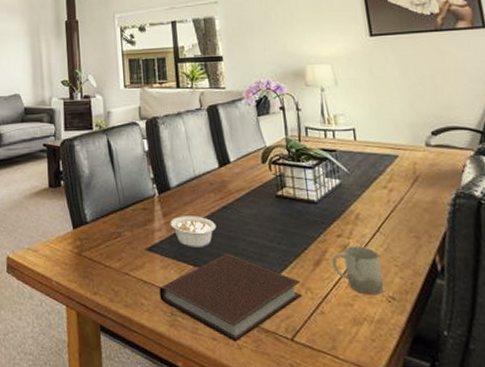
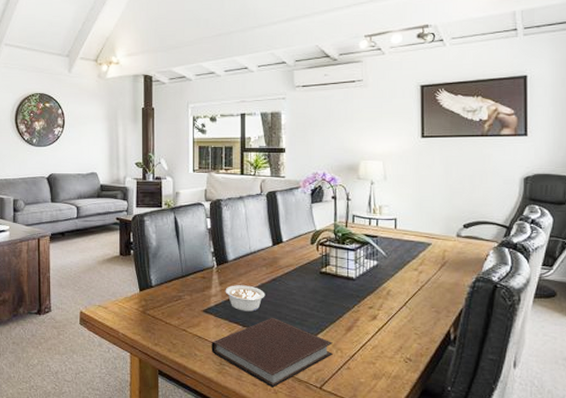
cup: present [331,245,384,295] -> none [362,316,403,357]

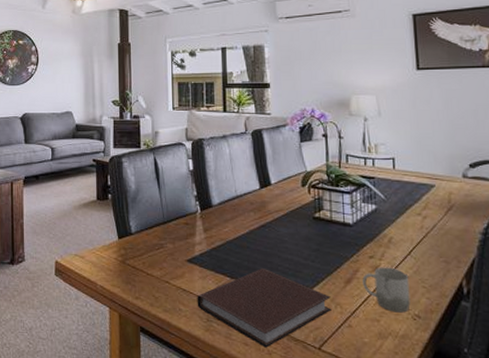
legume: present [225,285,265,312] -> none [210,232,254,261]
cup: none [362,316,403,357] -> present [362,267,411,313]

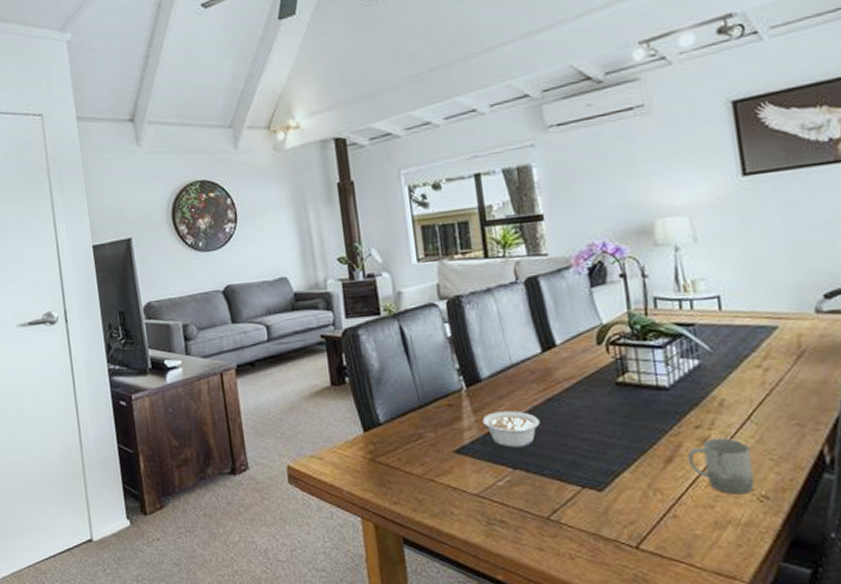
notebook: present [197,267,332,348] -> none [471,452,649,552]
legume: none [210,232,254,261] -> present [482,410,540,448]

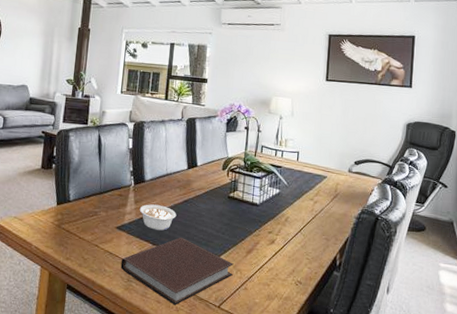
notebook: none [471,452,649,552] -> present [120,237,234,306]
cup: present [687,437,755,495] -> none [260,240,297,279]

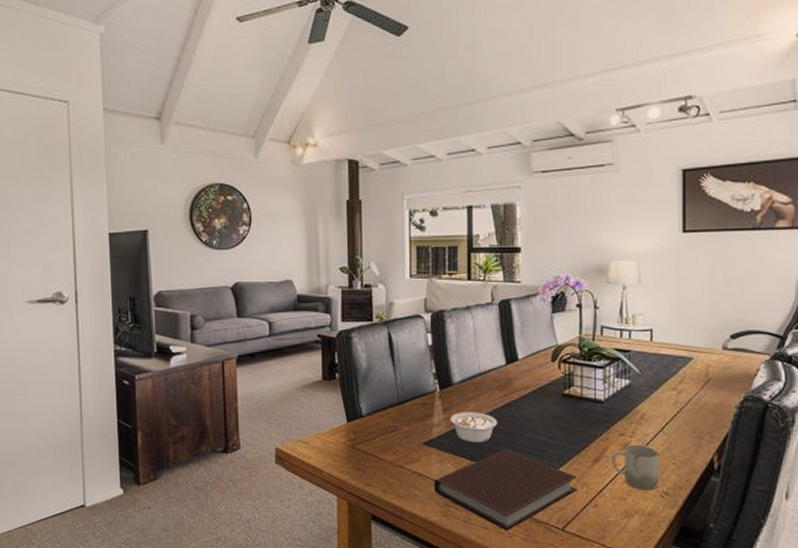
cup: none [260,240,297,279] -> present [611,444,660,490]

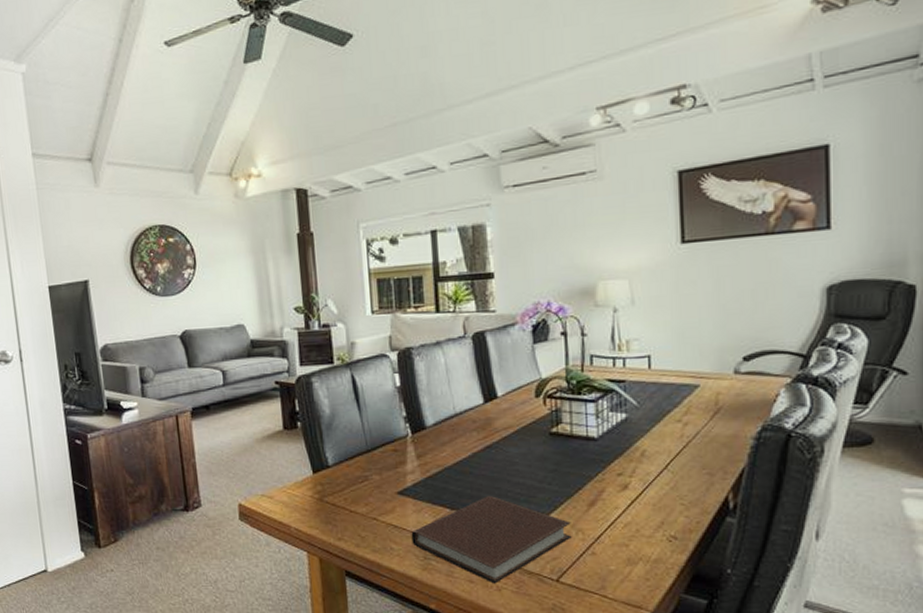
legume: present [450,412,498,443] -> none [424,456,478,490]
cup: present [611,444,660,490] -> none [609,484,666,535]

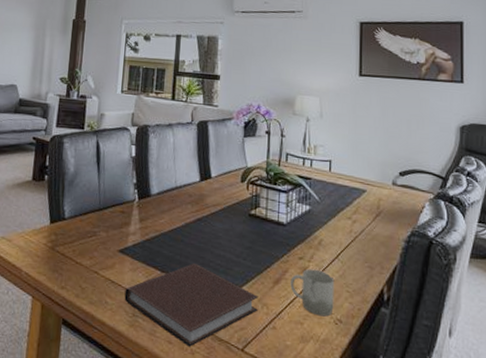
cup: none [609,484,666,535] -> present [290,268,335,317]

